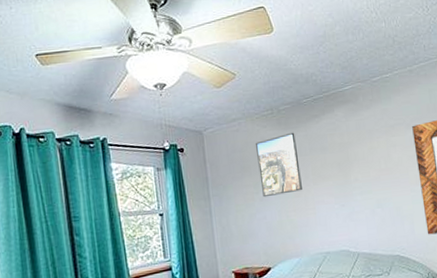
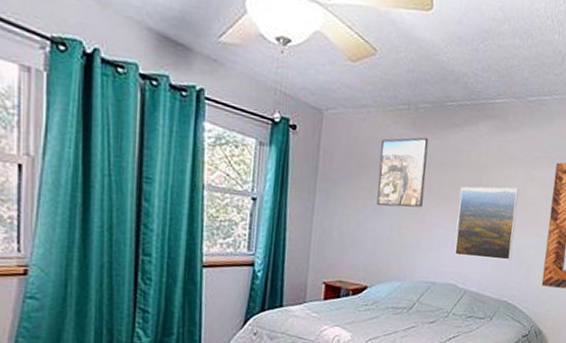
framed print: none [332,154,393,224] -> present [454,186,519,260]

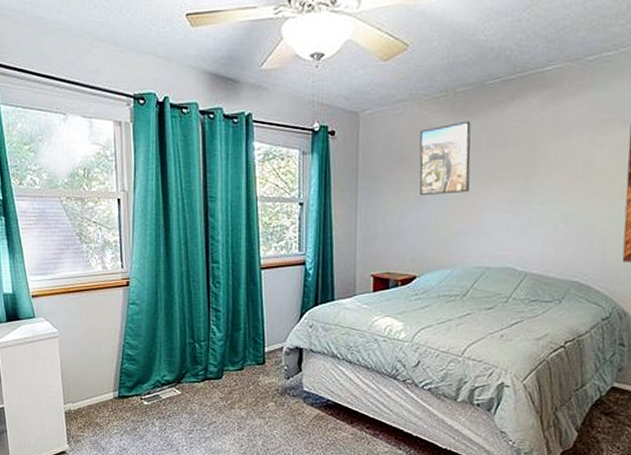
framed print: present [454,186,519,260] -> none [510,157,584,237]

